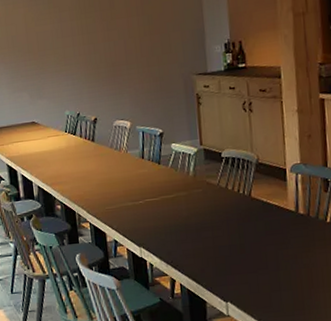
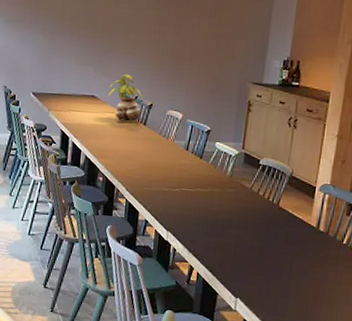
potted plant: none [48,92,86,142] -> present [108,74,142,121]

